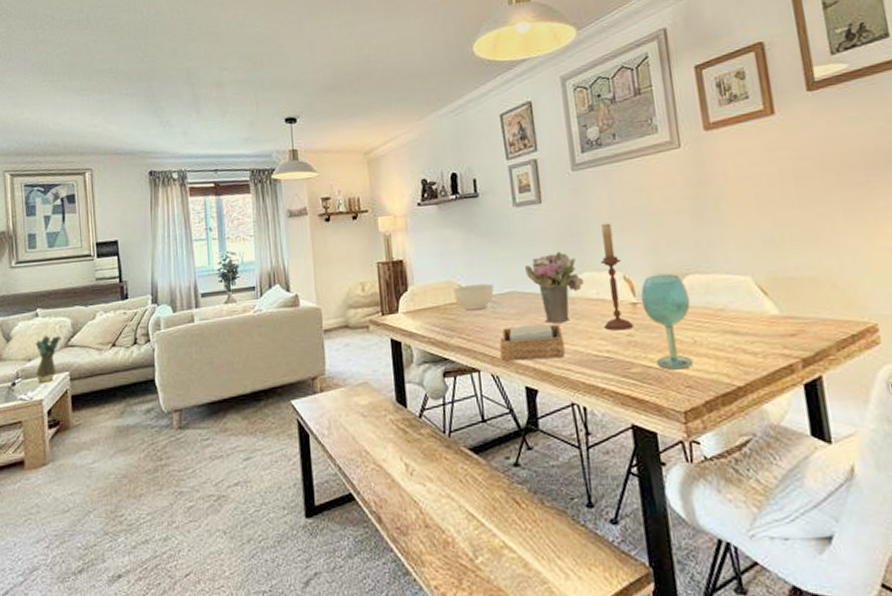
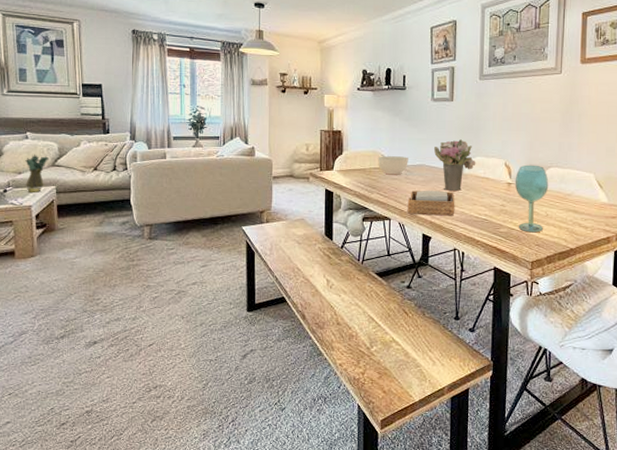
candlestick: present [600,222,633,331] -> none [486,121,506,201]

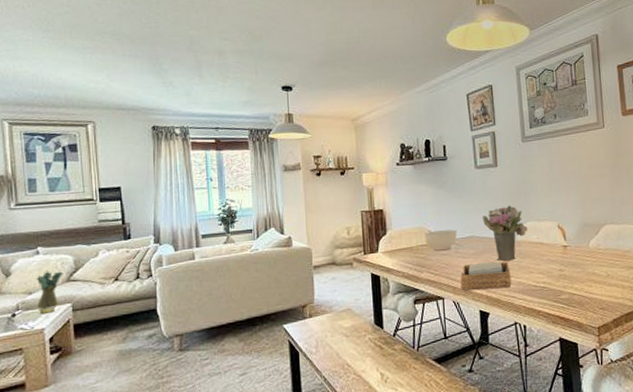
wine glass: present [514,164,549,233] -> none [570,224,607,296]

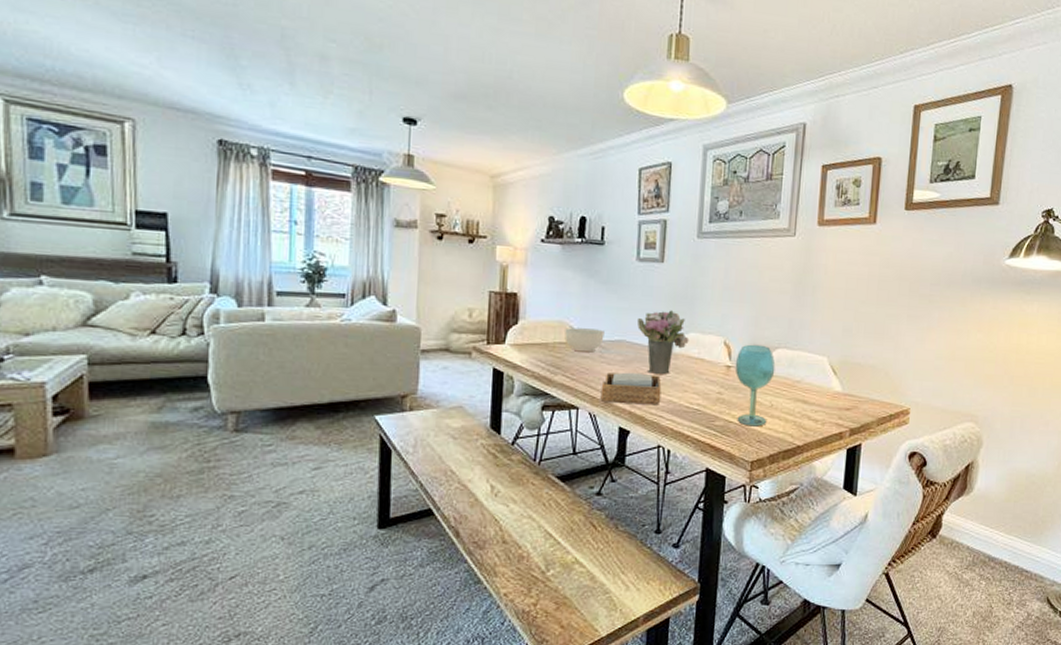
vase: present [36,270,63,314] -> none [35,307,77,363]
wine glass: none [570,224,607,296] -> present [735,344,776,427]

